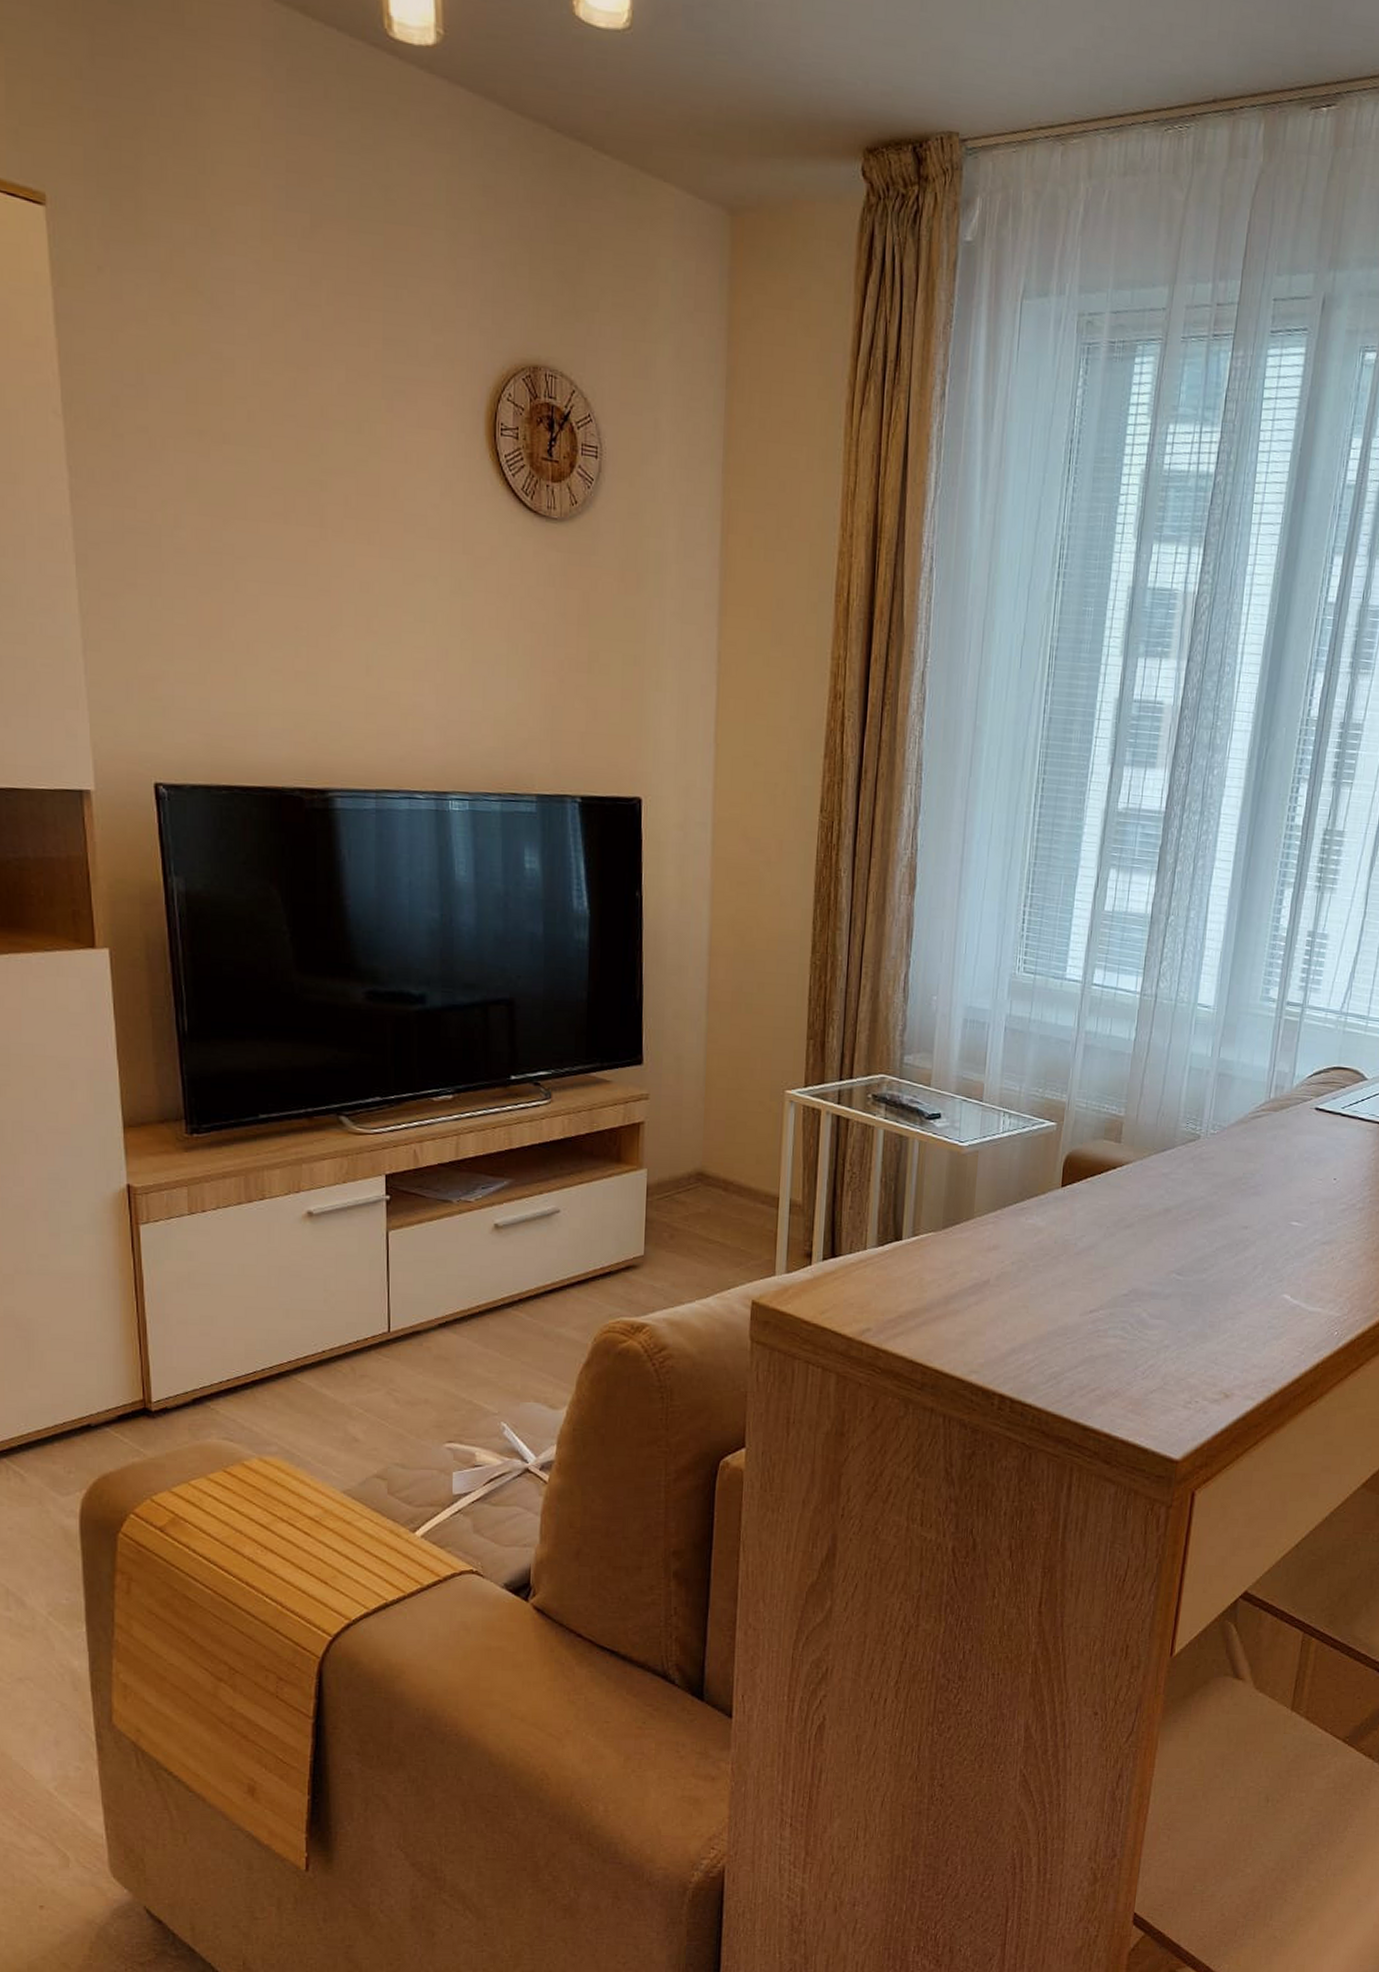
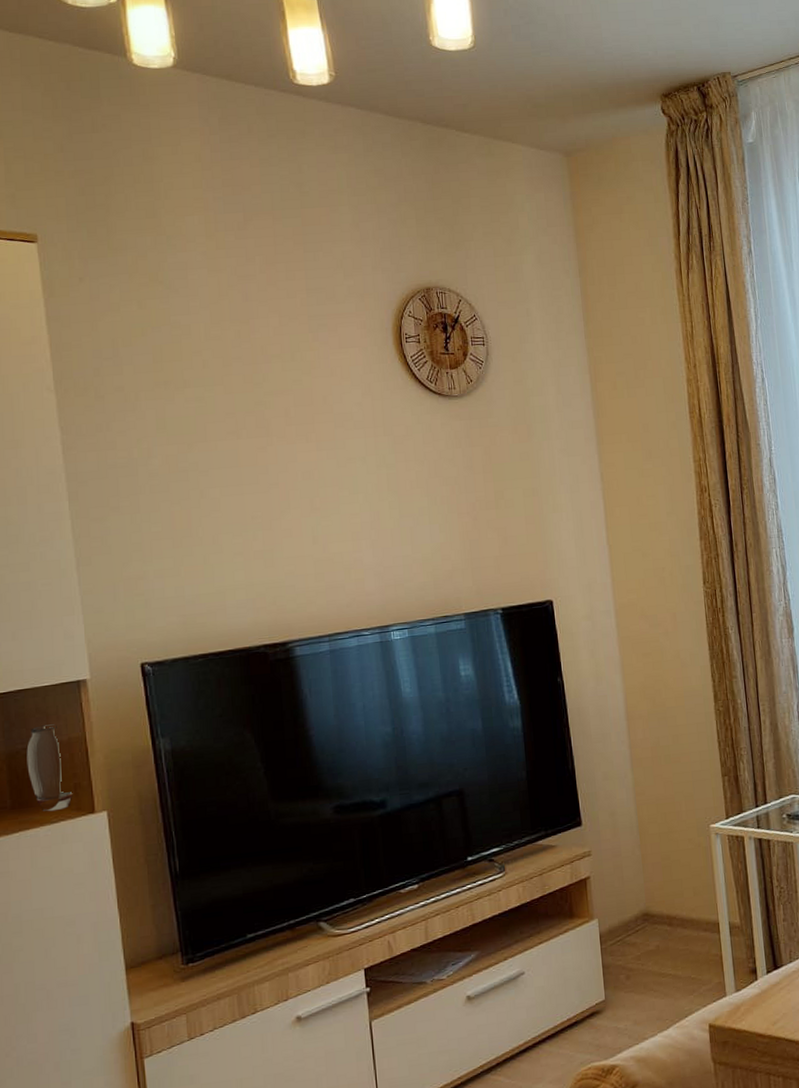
vase: none [19,835,71,938] -> present [26,724,73,812]

